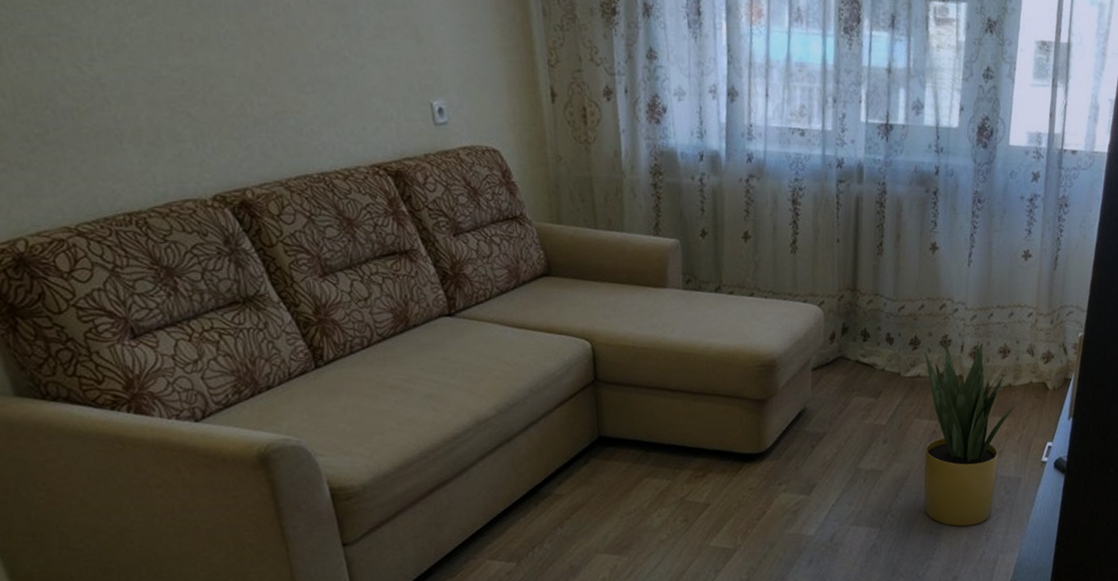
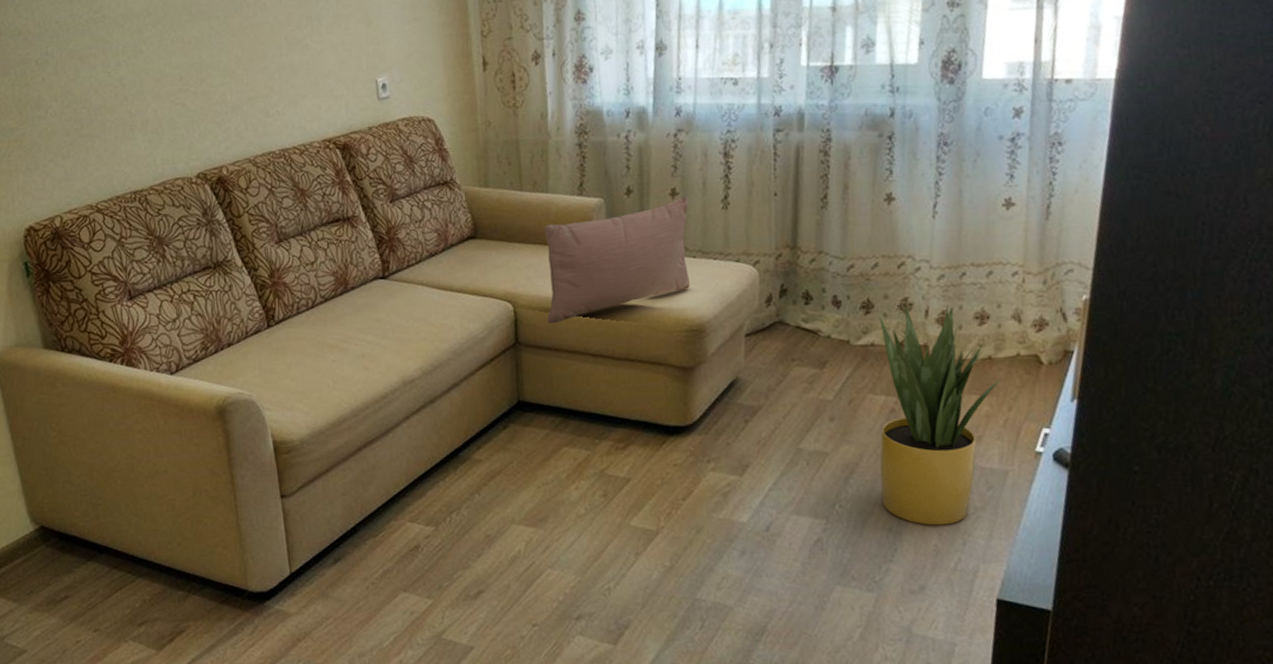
pillow: none [621,240,762,362] -> present [544,197,690,324]

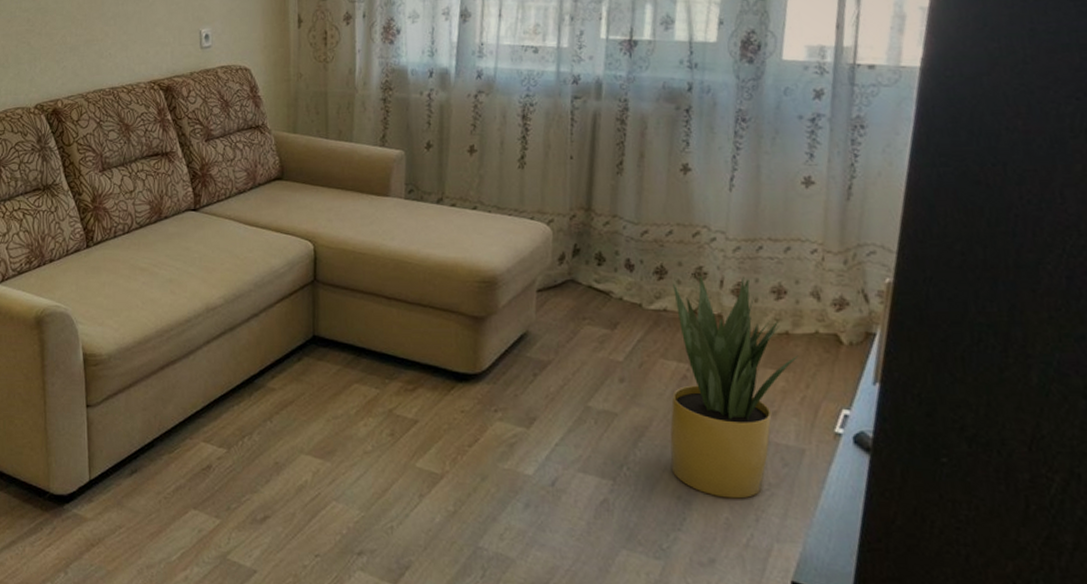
pillow: present [544,197,690,324] -> none [344,154,487,265]

